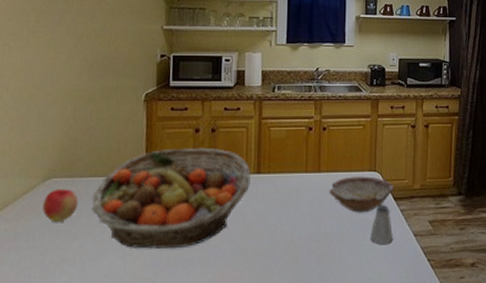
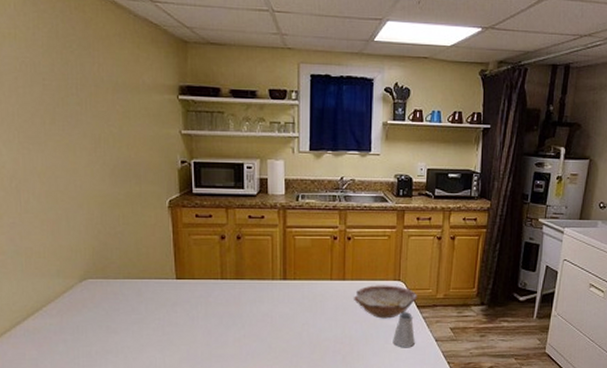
apple: present [42,189,79,222] -> none [83,289,115,318]
fruit basket: present [91,147,251,249] -> none [127,254,277,345]

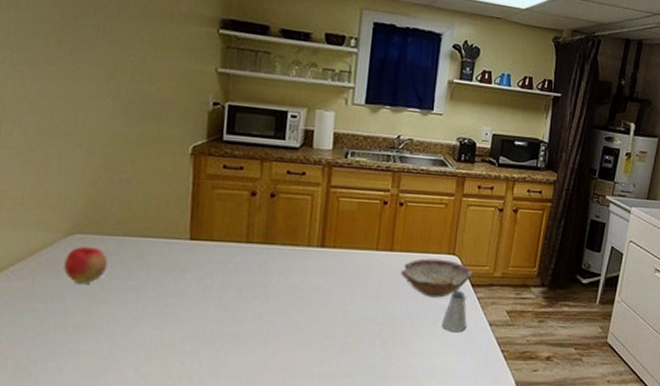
apple: none [83,289,115,318] -> present [64,247,108,283]

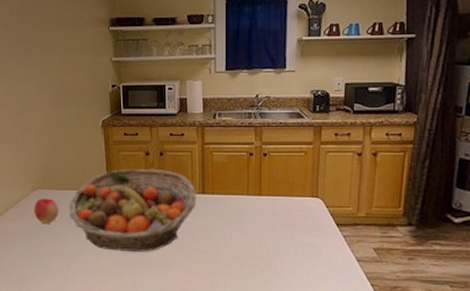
fruit basket: none [123,212,314,321] -> present [68,168,196,252]
bowl: present [401,258,474,298] -> none [271,201,338,236]
saltshaker: present [441,291,467,333] -> none [311,230,335,267]

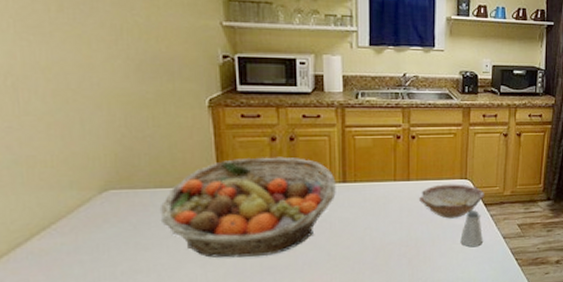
apple: present [34,198,59,224] -> none [103,201,145,234]
bowl: none [271,201,338,236] -> present [419,184,485,219]
saltshaker: none [311,230,335,267] -> present [460,211,483,247]

